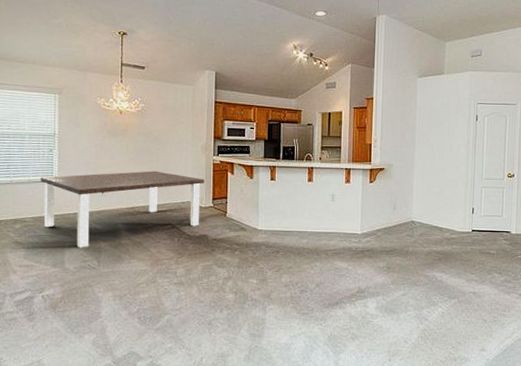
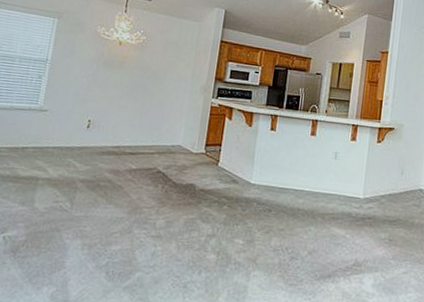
dining table: present [40,171,204,248] -> none [19,104,199,187]

